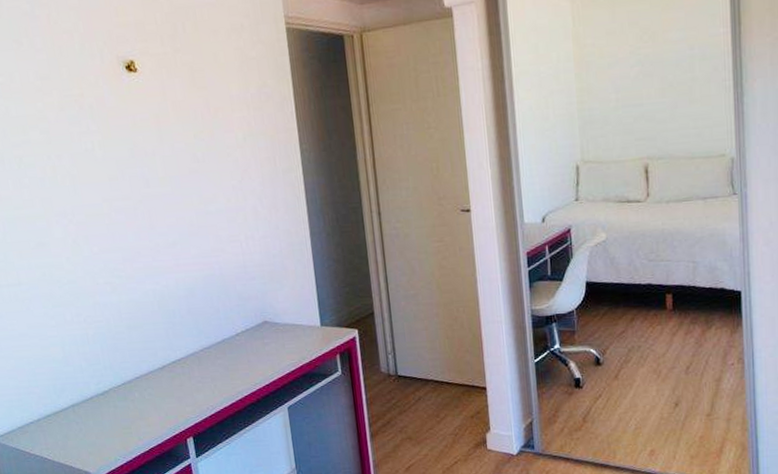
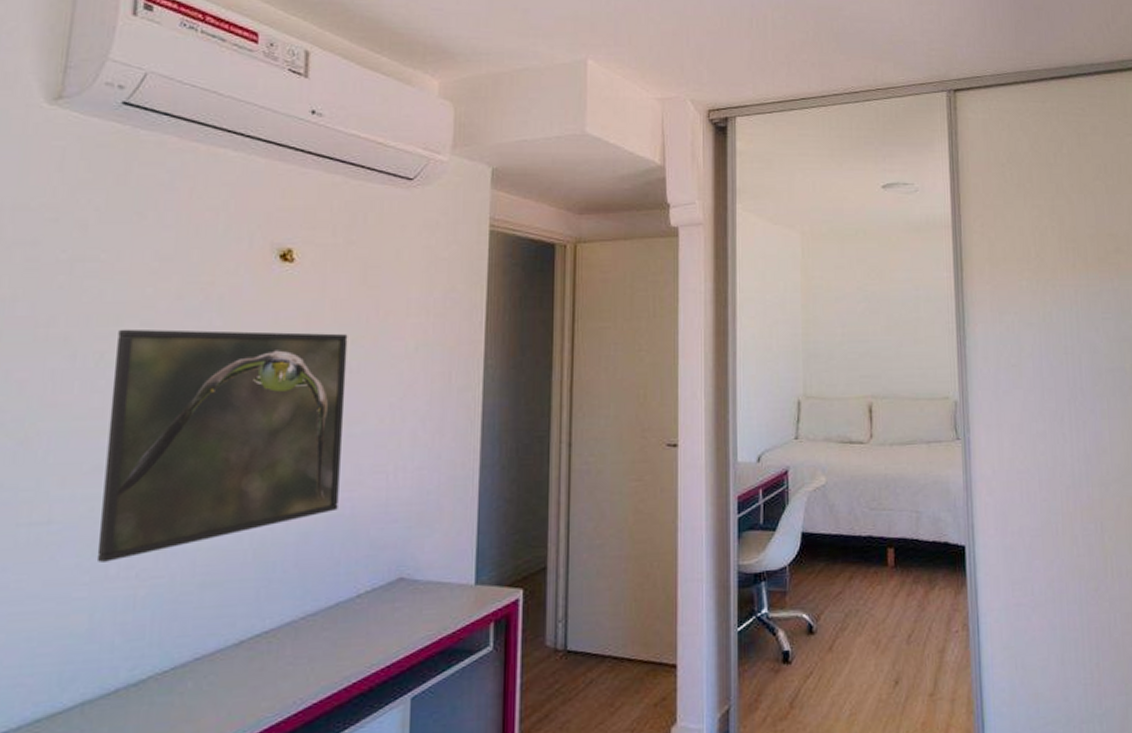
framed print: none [27,130,210,311] -> present [96,329,348,562]

